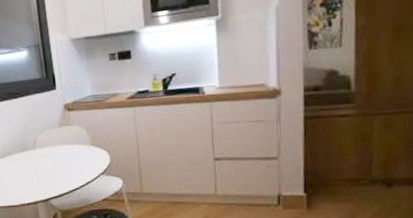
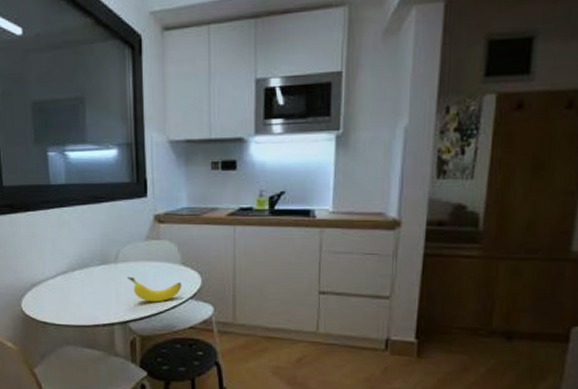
banana: none [45,159,93,181] -> present [127,276,181,303]

